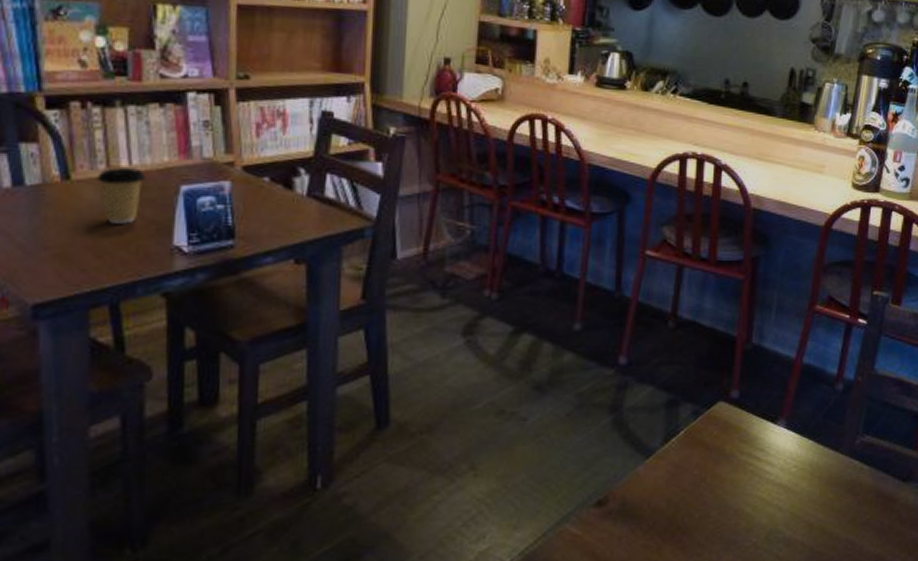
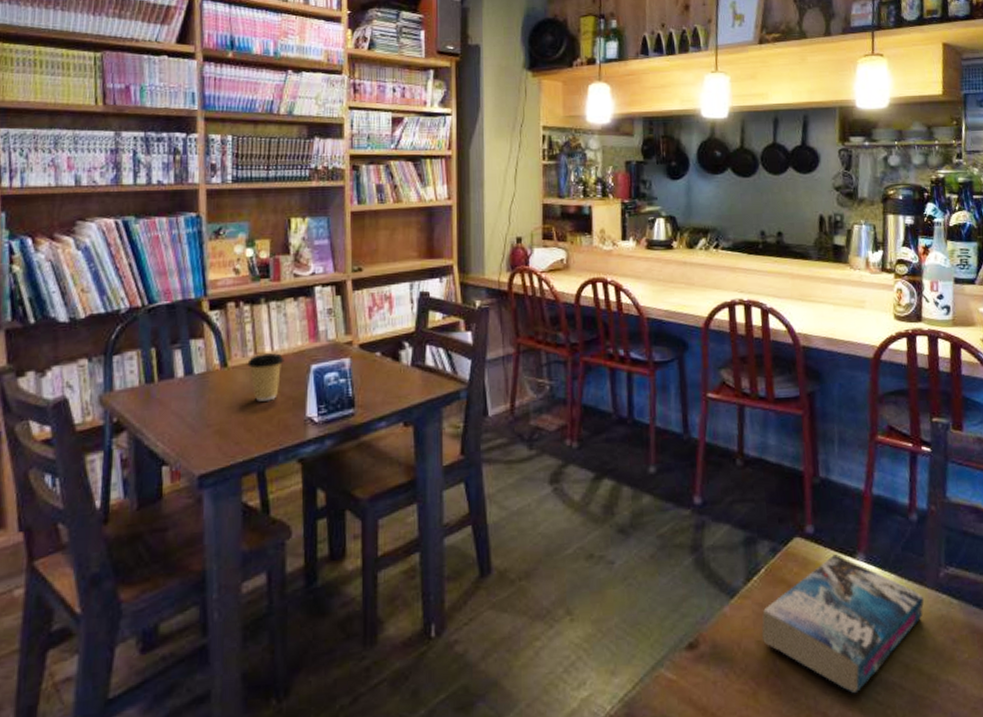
book: none [672,419,838,550] -> present [761,554,925,694]

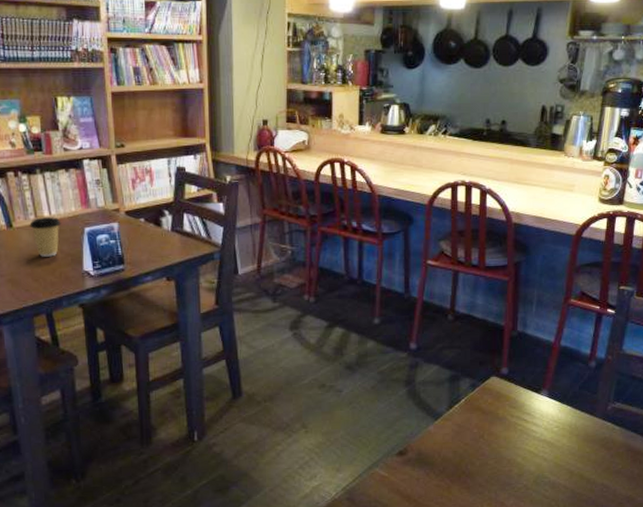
book: present [761,554,925,694] -> none [457,390,593,490]

